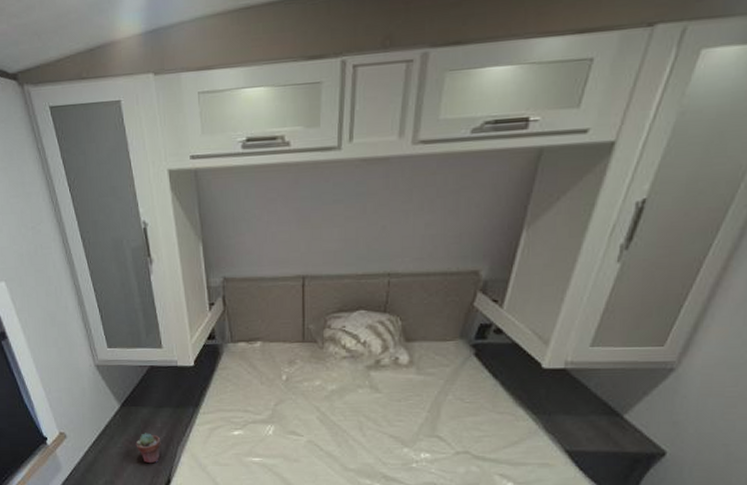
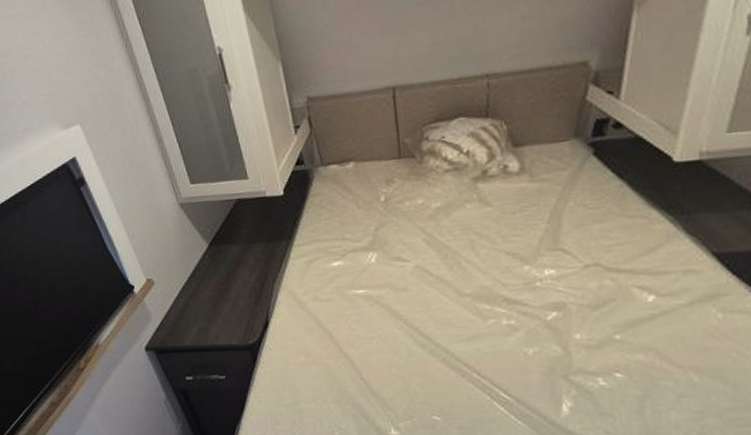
potted succulent: present [135,433,161,464] -> none [228,272,256,306]

